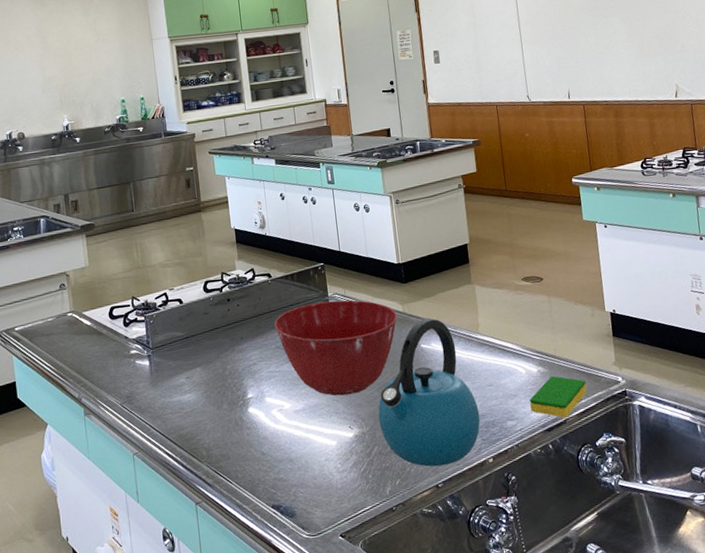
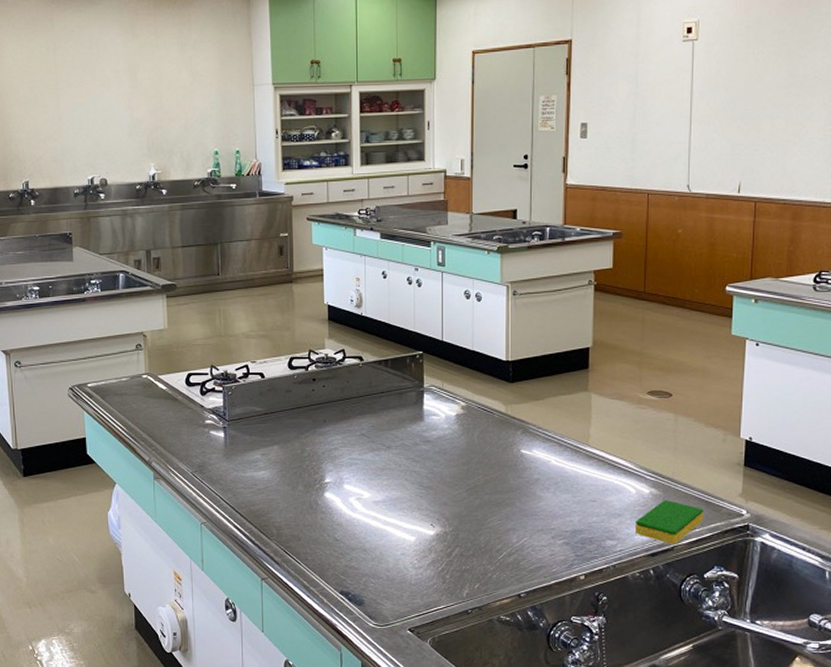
mixing bowl: present [274,300,398,396] -> none [361,392,499,492]
kettle: present [378,318,480,467] -> none [464,422,577,576]

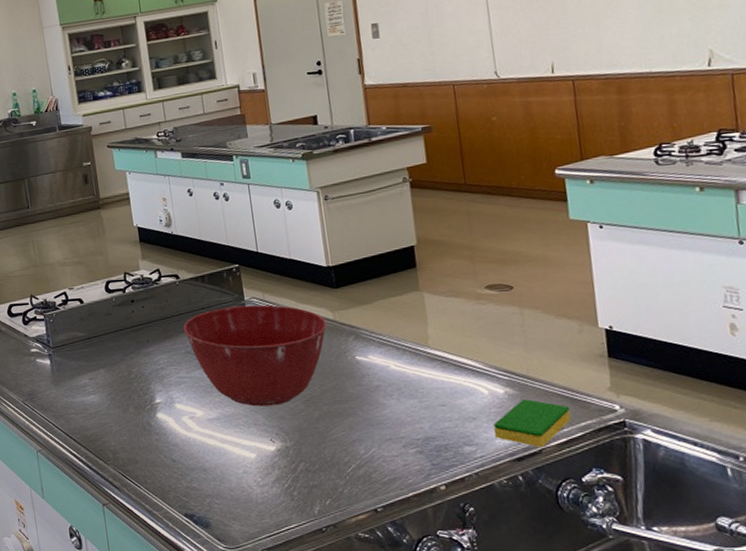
mixing bowl: none [361,392,499,492] -> present [183,304,328,407]

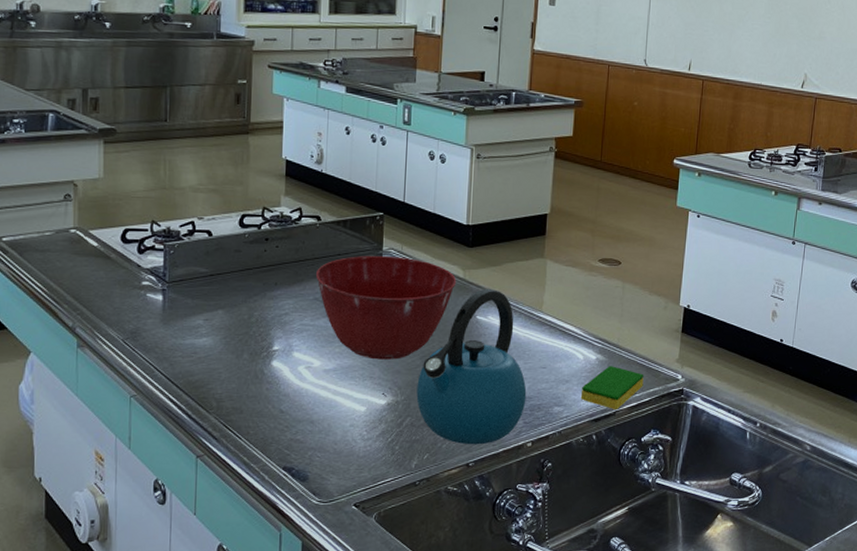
kettle: none [304,327,430,489] -> present [416,288,527,445]

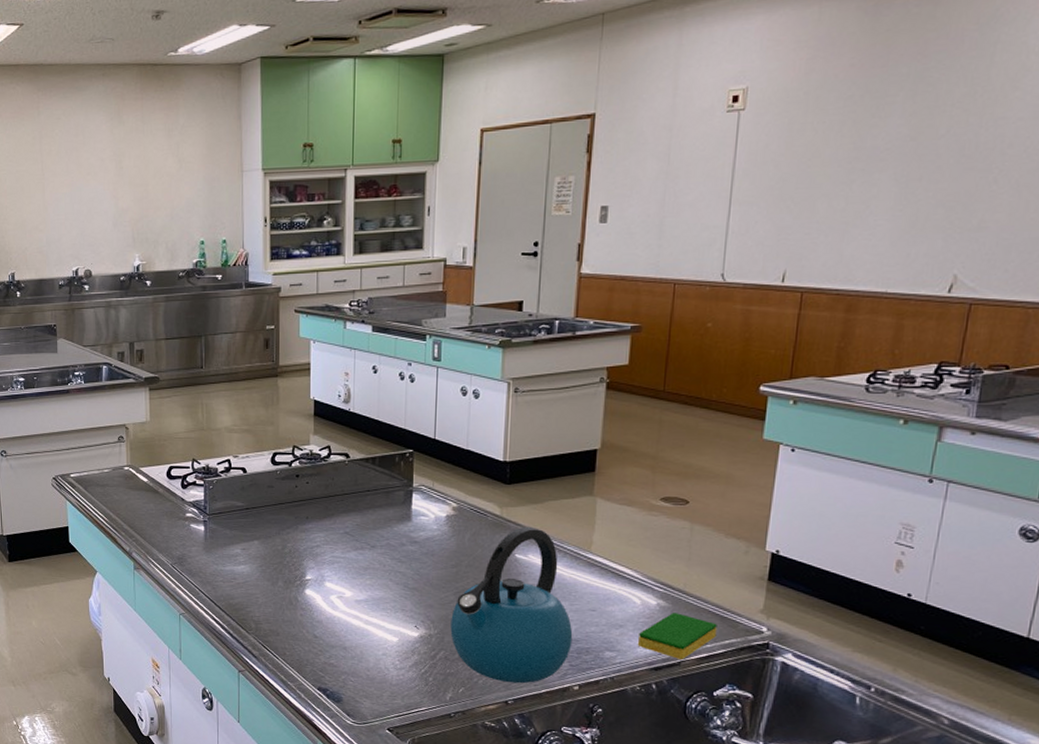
mixing bowl: present [315,255,457,360] -> none [345,491,493,594]

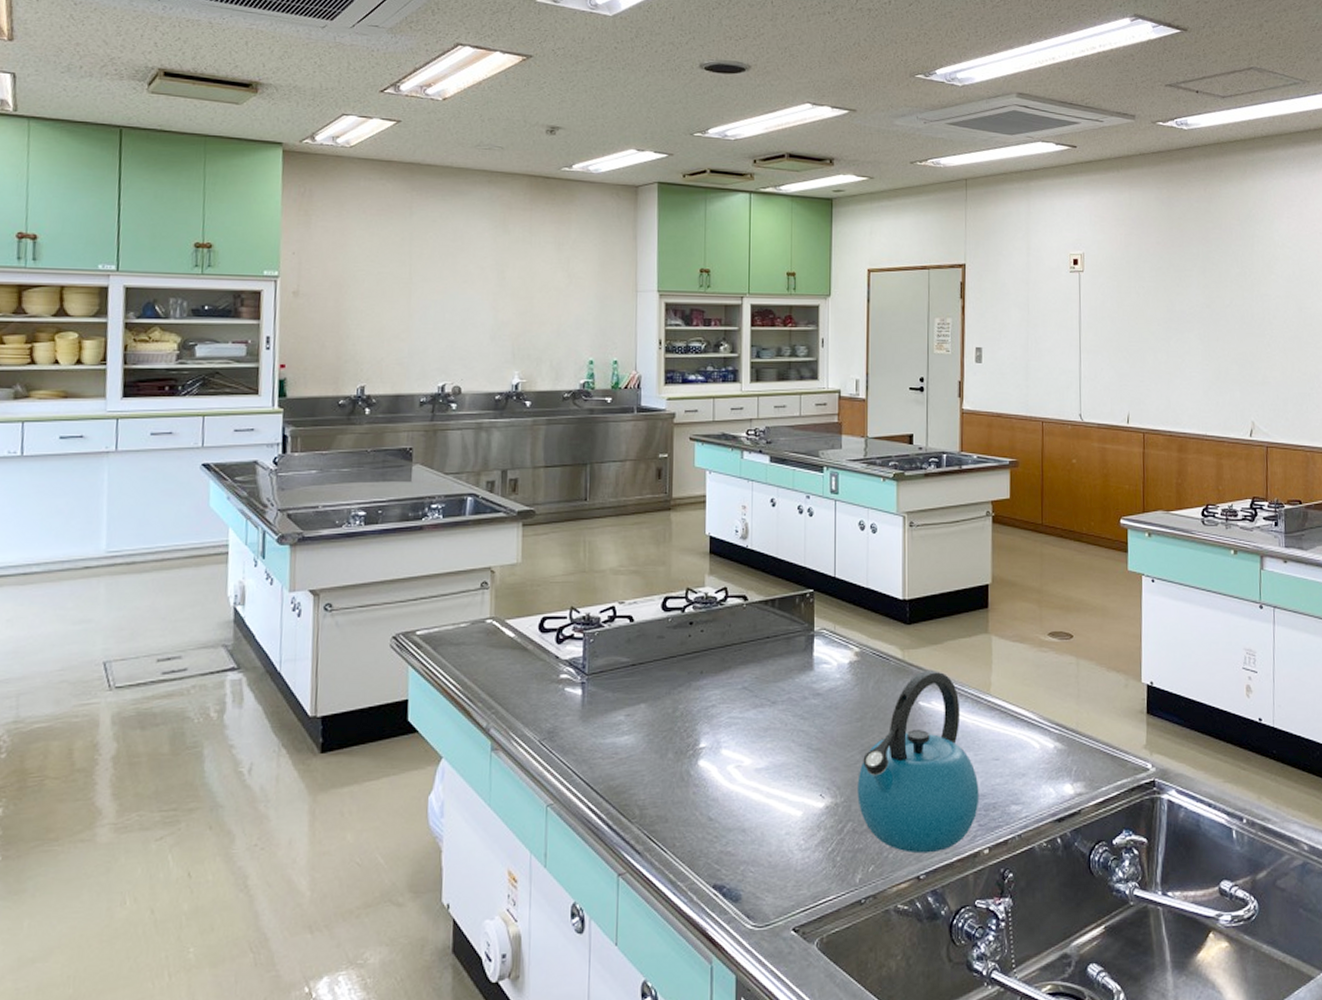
dish sponge: present [637,613,717,659] -> none [1040,755,1110,807]

